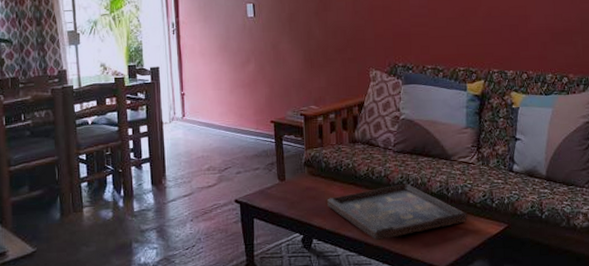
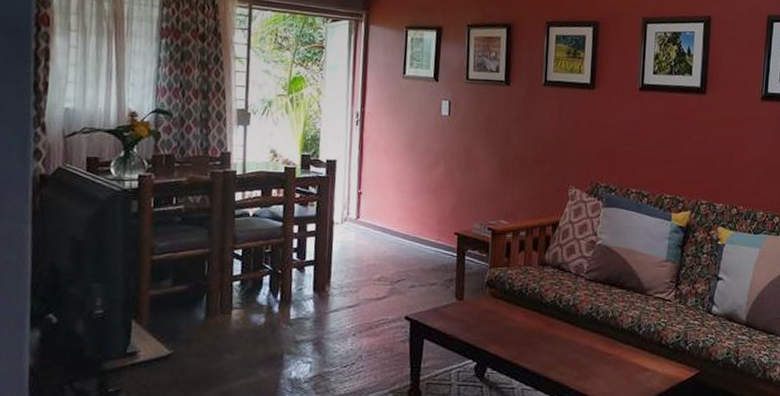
decorative tray: present [327,183,468,241] -> none [507,315,659,376]

